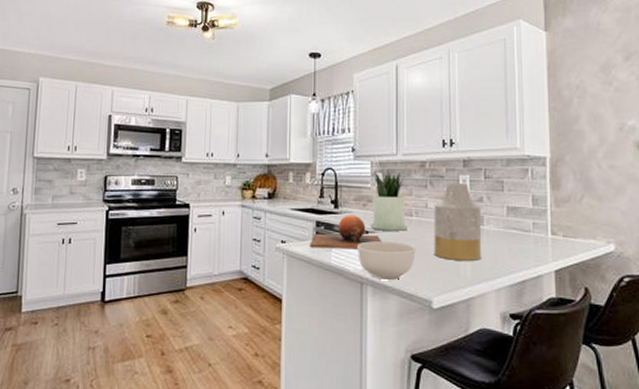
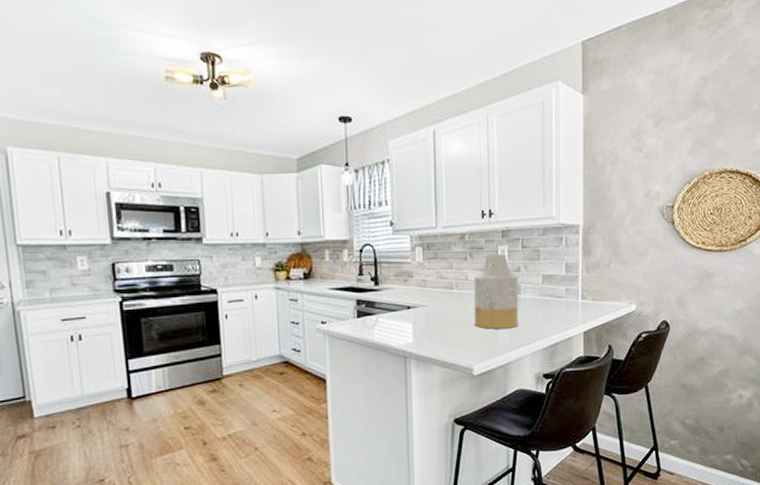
chopping board: present [310,215,381,249] -> none [351,291,423,327]
bowl: present [356,241,416,281] -> none [399,315,457,353]
planter: present [370,172,409,231] -> none [412,245,450,305]

